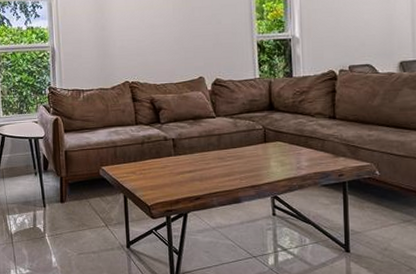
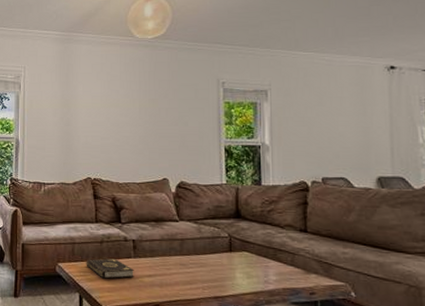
book: none [128,158,175,178] -> present [86,258,134,279]

